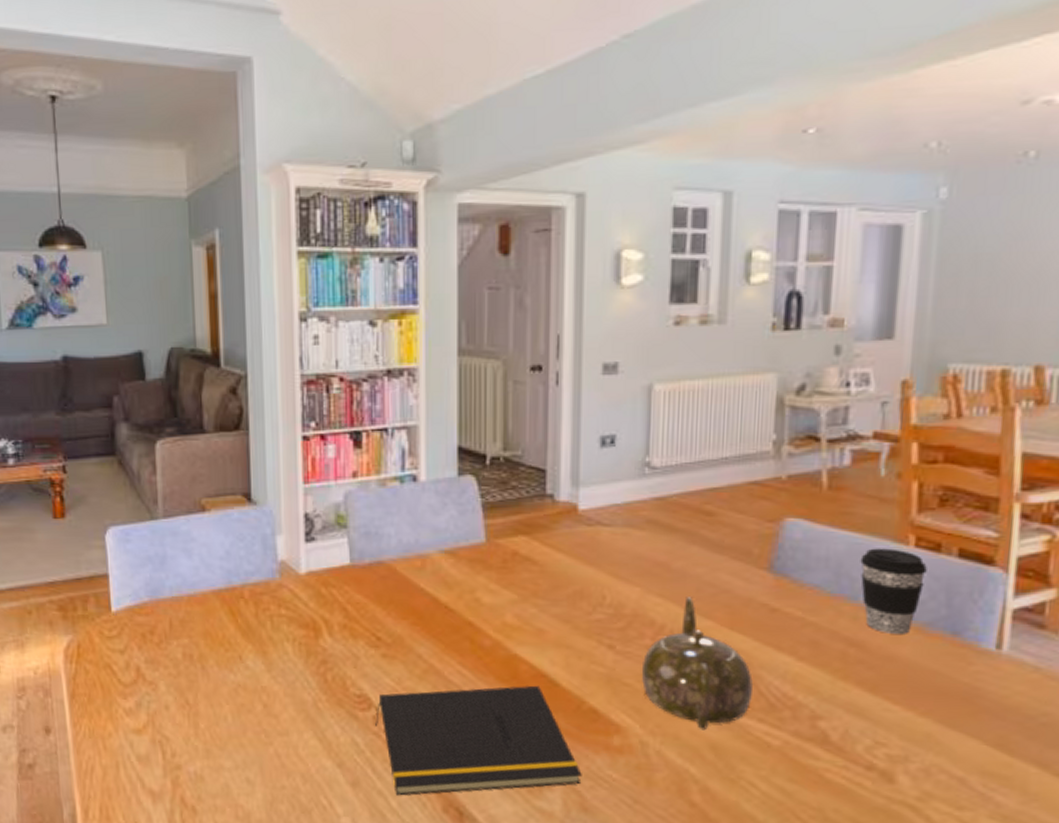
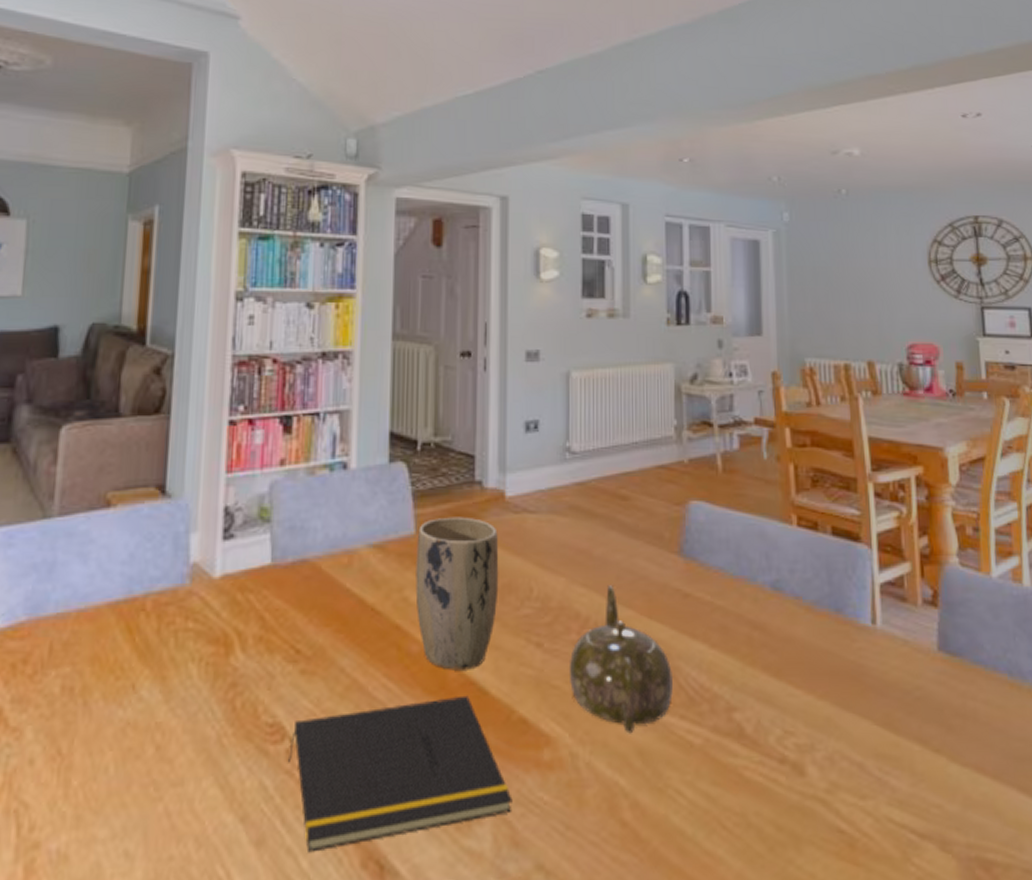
plant pot: none [487,527,571,664] -> present [415,517,499,671]
coffee cup: present [860,548,927,634] -> none [755,528,809,614]

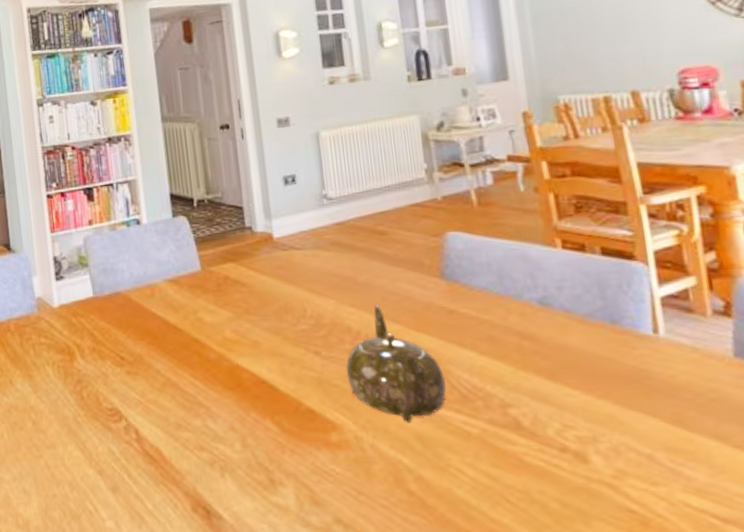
notepad: present [288,695,513,853] -> none [126,391,310,498]
plant pot: present [415,517,499,671] -> none [203,255,277,372]

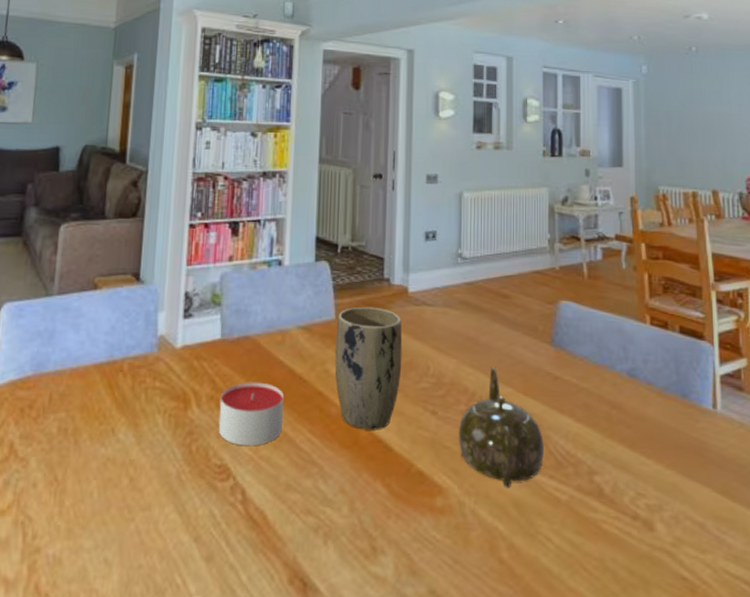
candle: none [101,333,165,391] -> present [218,382,283,446]
plant pot: none [203,255,277,372] -> present [335,306,403,430]

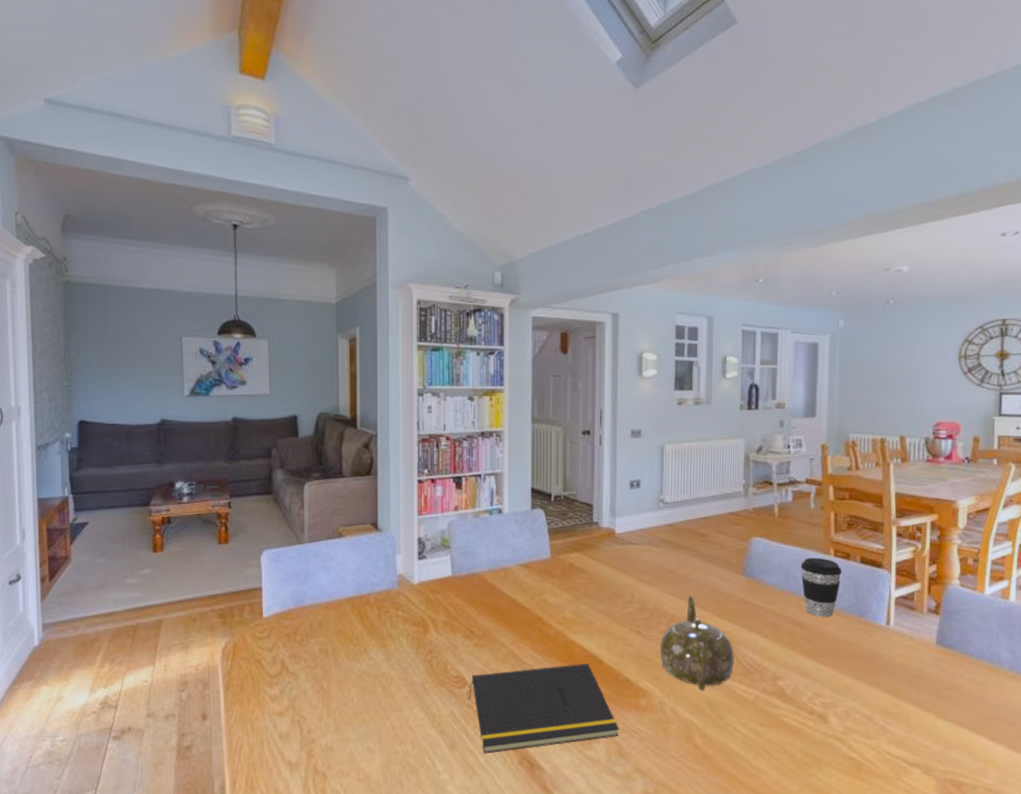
candle: present [218,382,283,446] -> none [454,610,508,661]
notepad: none [232,450,411,569] -> present [469,663,619,754]
plant pot: present [335,306,403,430] -> none [551,546,611,647]
coffee cup: none [614,325,660,397] -> present [801,557,842,617]

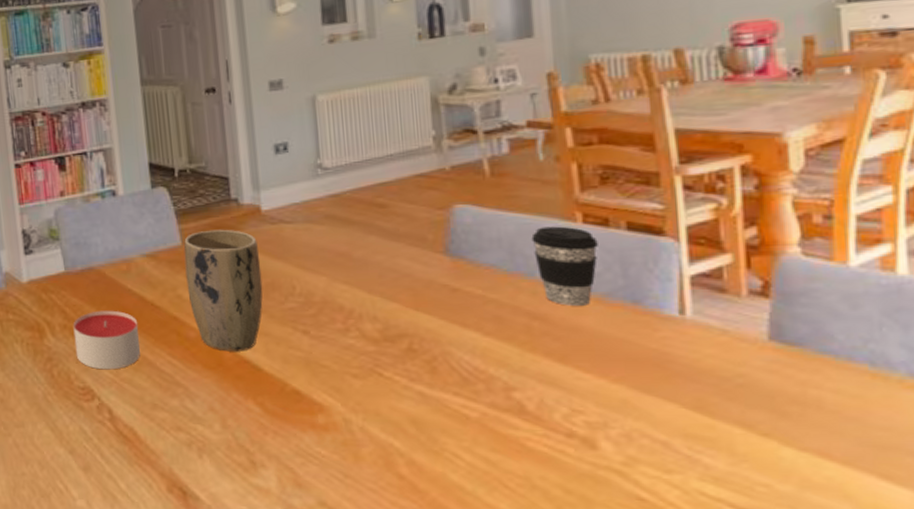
candle: none [454,610,508,661] -> present [73,310,140,370]
notepad: present [469,663,619,754] -> none [99,371,293,478]
plant pot: none [551,546,611,647] -> present [183,229,263,352]
teapot: present [660,594,735,691] -> none [337,282,445,406]

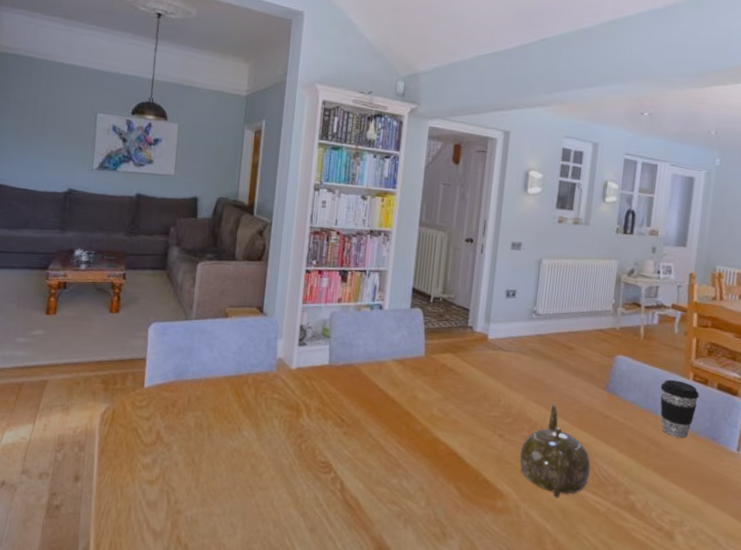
candle: present [73,310,140,370] -> none [323,400,378,450]
plant pot: present [183,229,263,352] -> none [421,347,481,446]
teapot: none [337,282,445,406] -> present [520,404,591,499]

